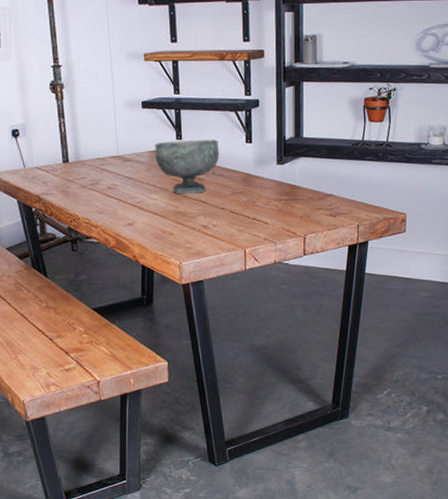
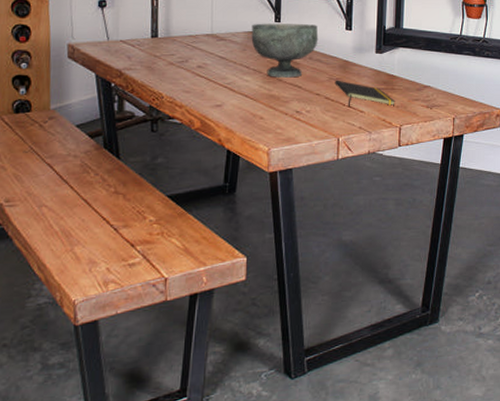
notepad: none [238,193,299,219] -> present [335,80,395,106]

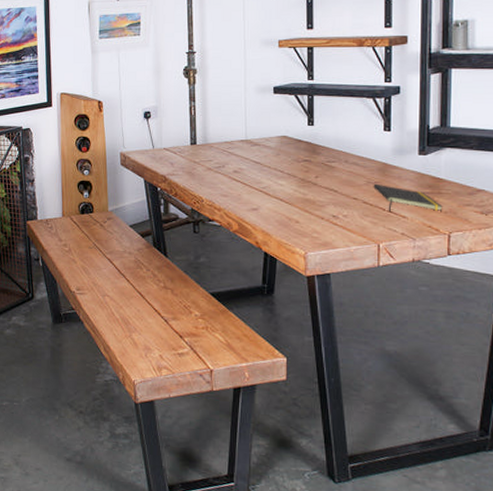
decorative bowl: present [251,23,319,78] -> none [284,127,354,182]

